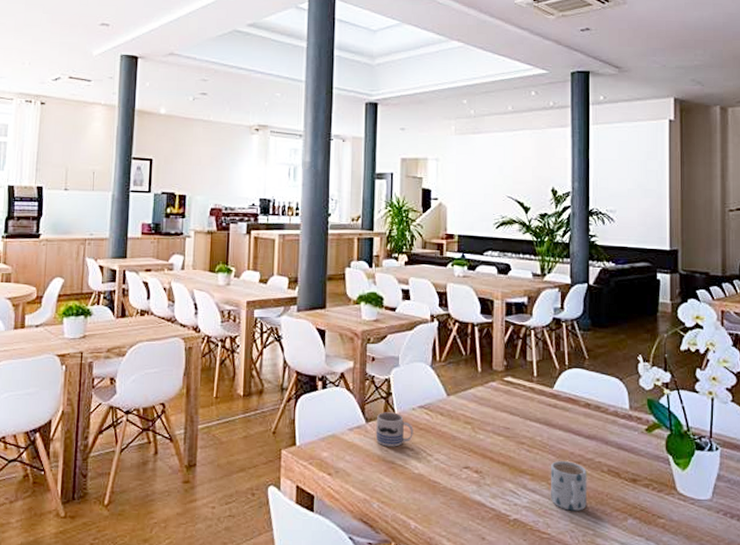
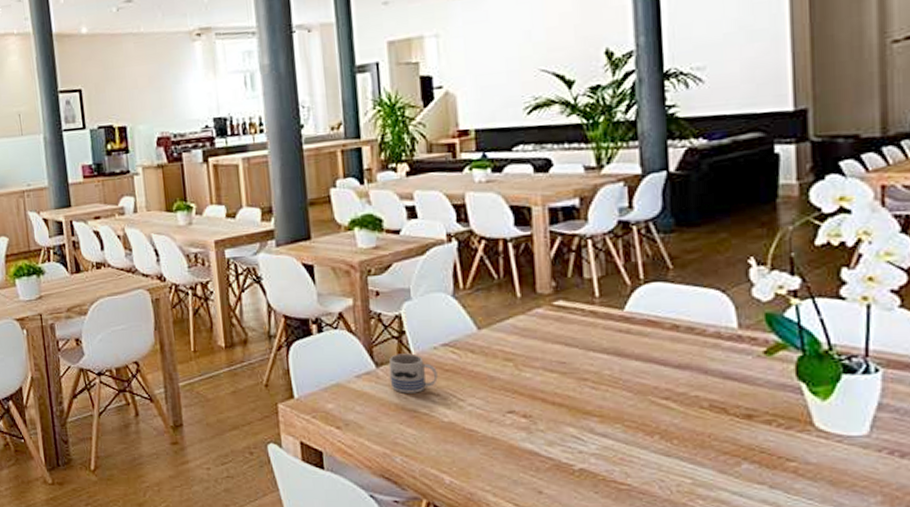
mug: present [551,461,587,511] -> none [627,398,681,457]

